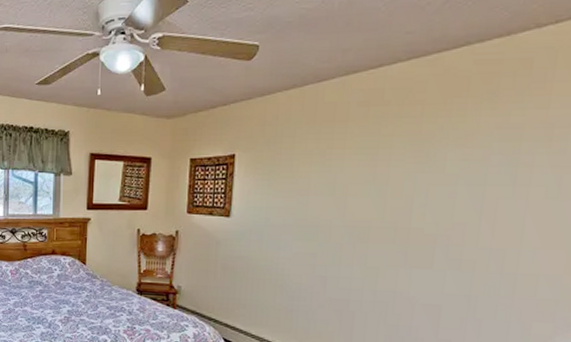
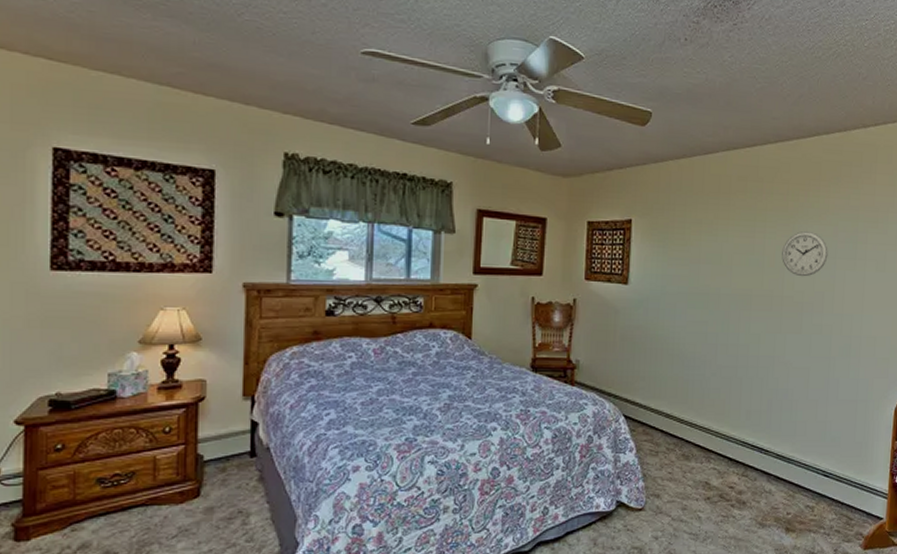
wall clock: none [410,157,475,207] -> present [782,231,828,277]

